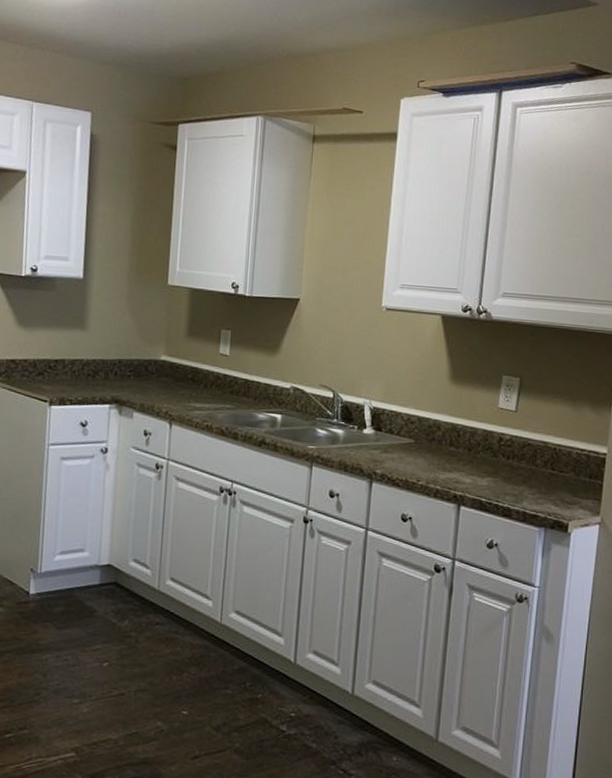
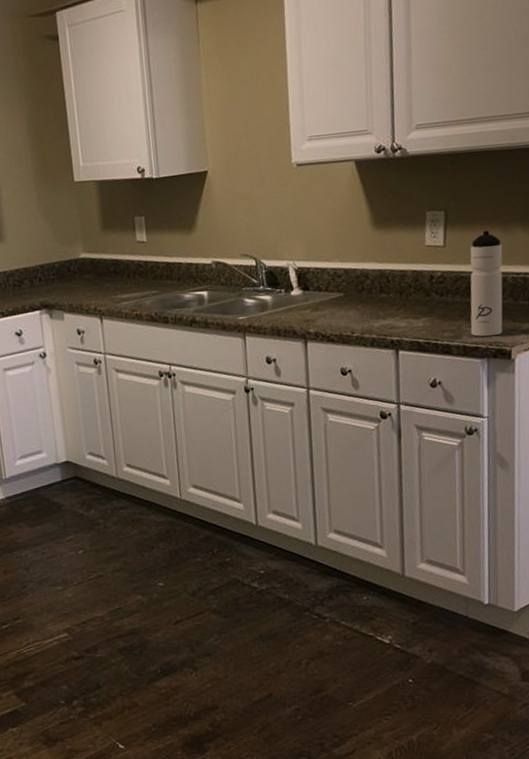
water bottle: none [532,403,570,507] -> present [470,230,503,337]

